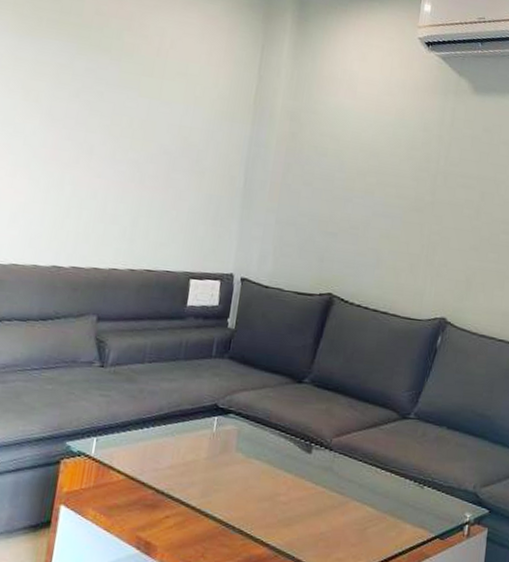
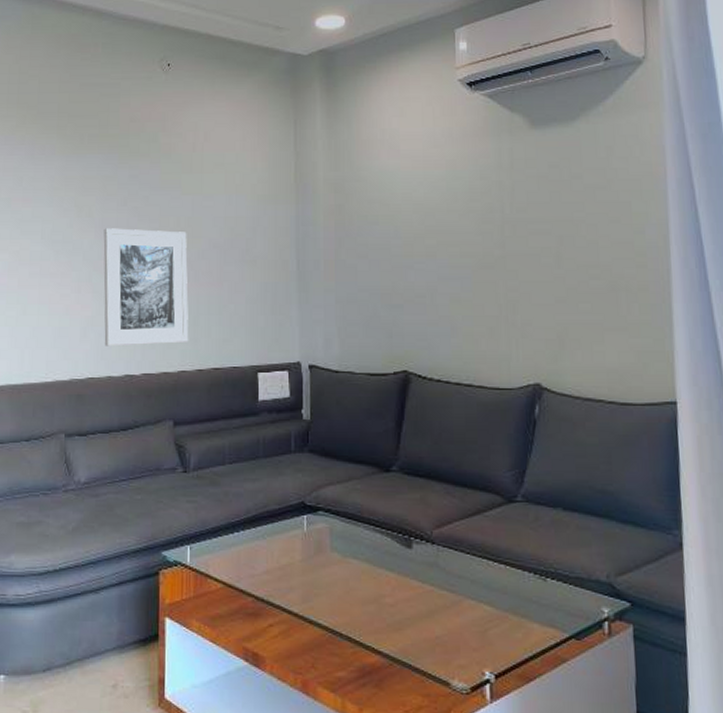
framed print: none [35,116,139,242] -> present [103,228,189,346]

